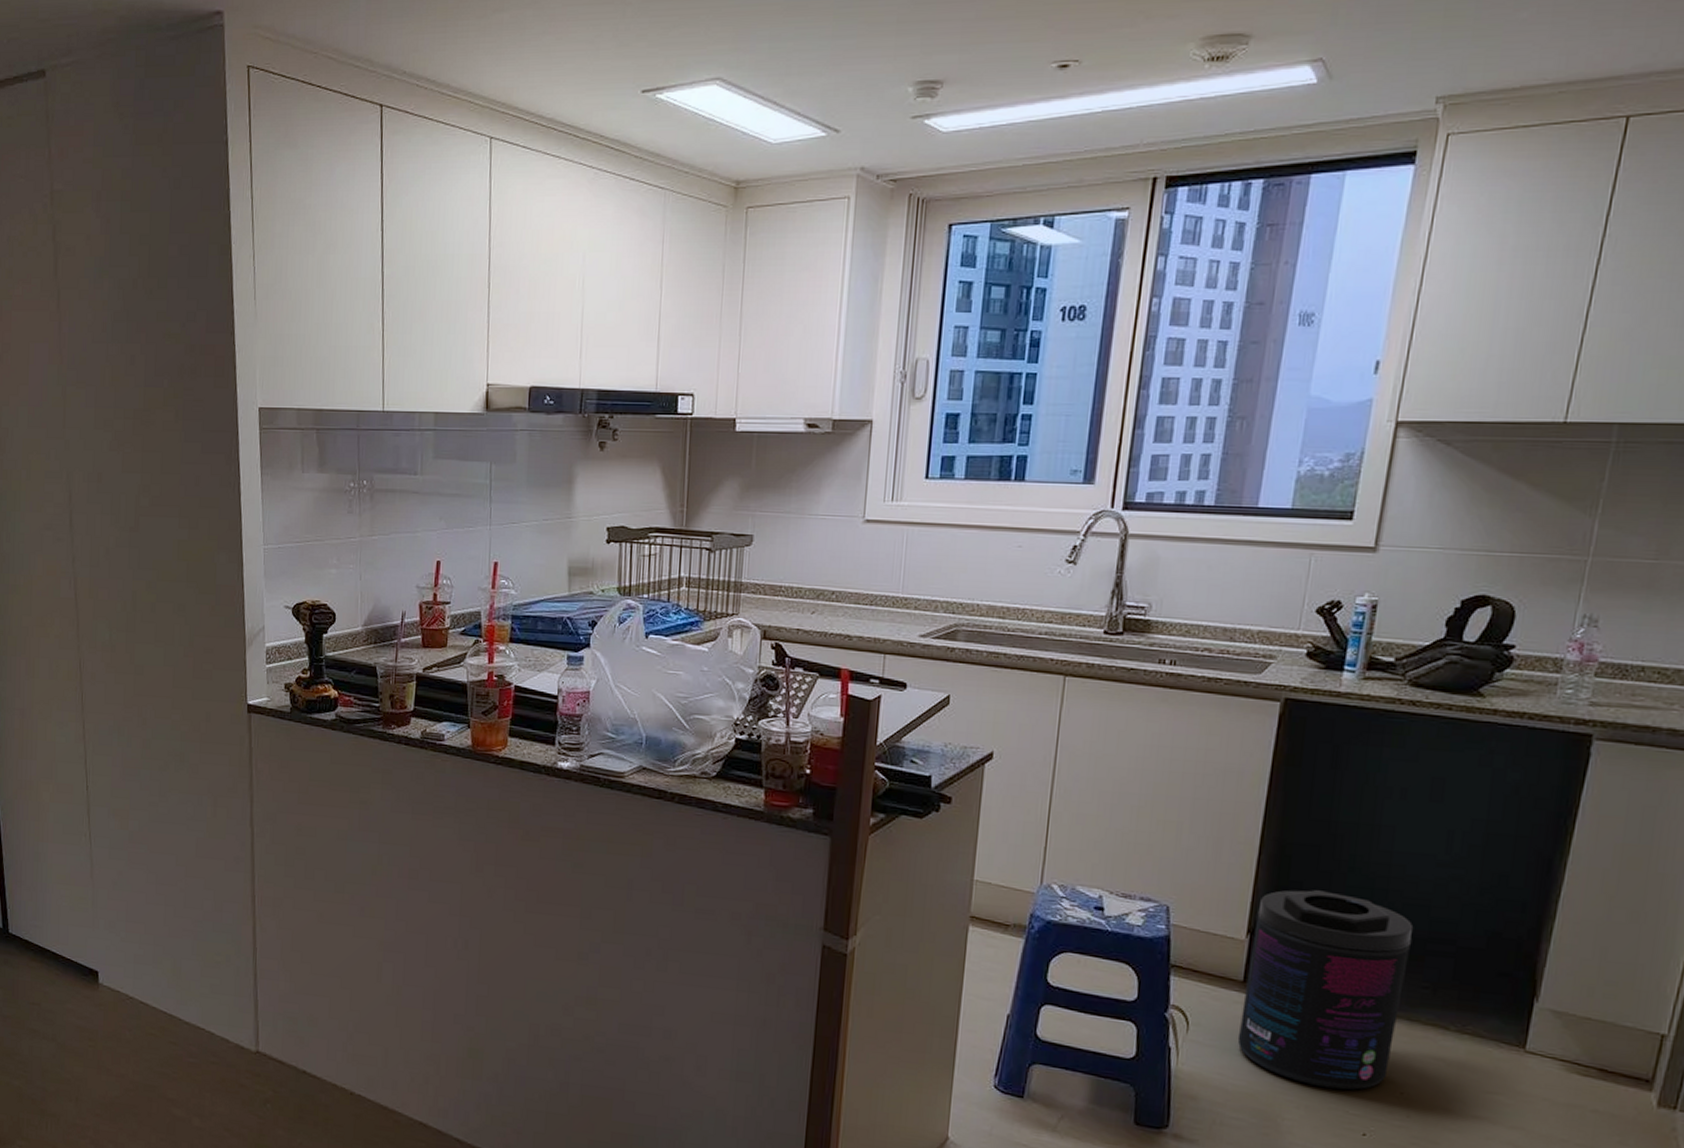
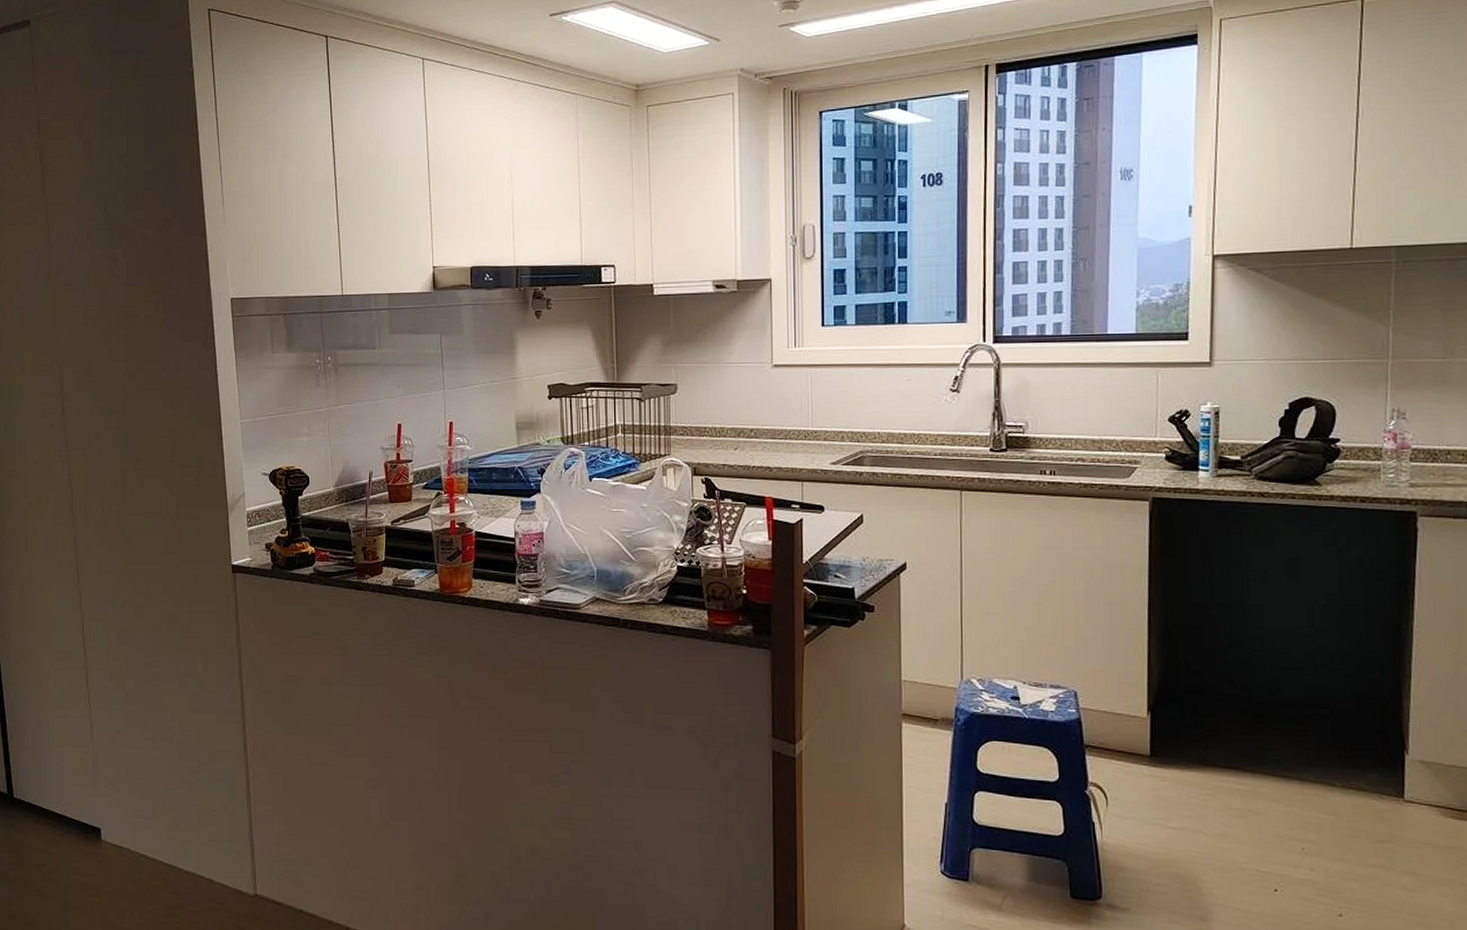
supplement container: present [1237,890,1412,1090] -> none [1152,667,1291,850]

